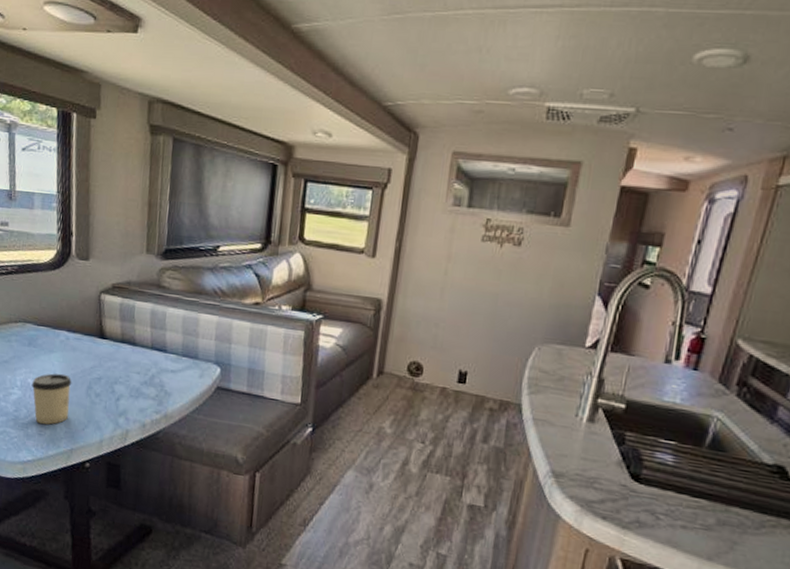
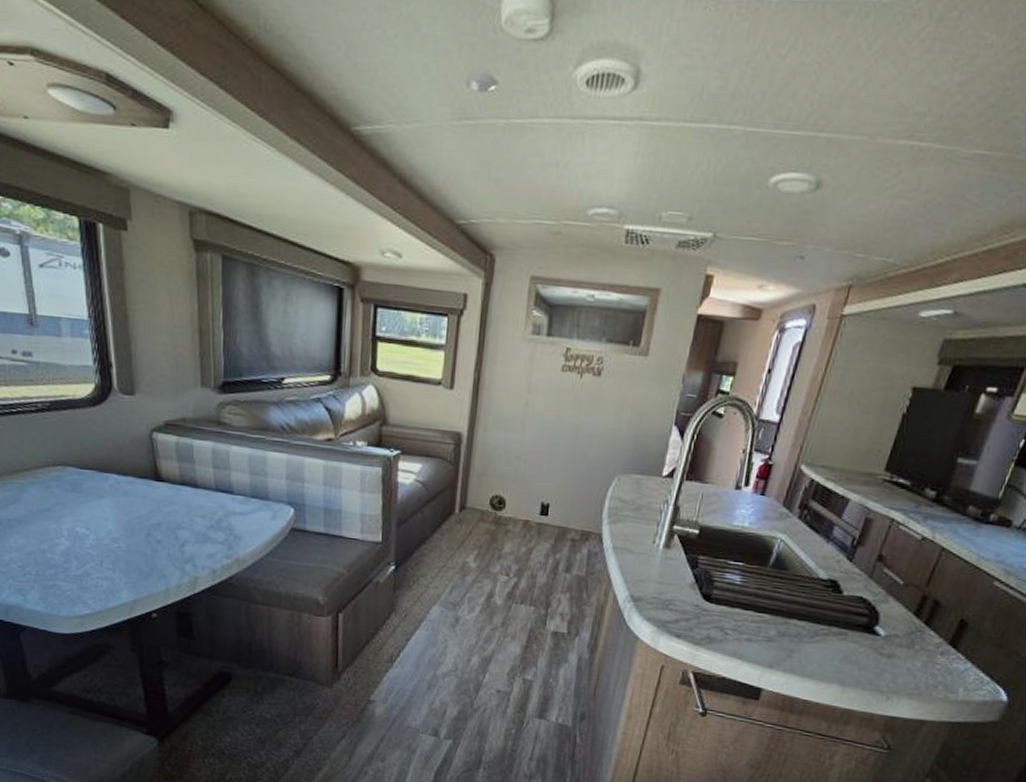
cup: present [31,373,72,425] -> none [81,520,128,576]

